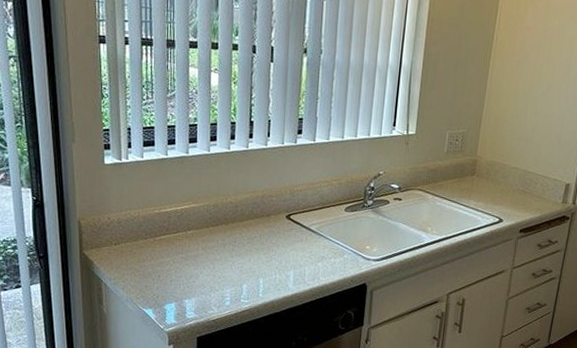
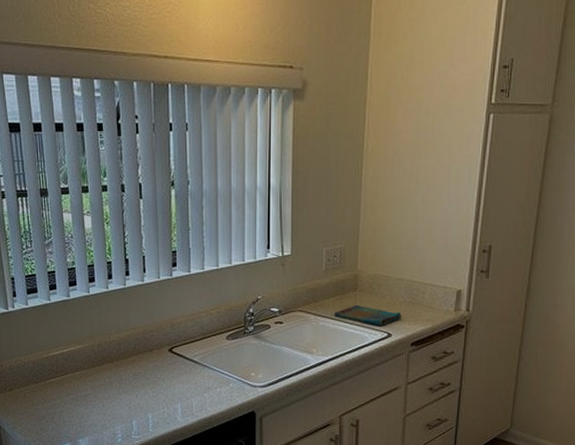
dish towel: none [451,188,515,211] -> present [334,304,402,325]

